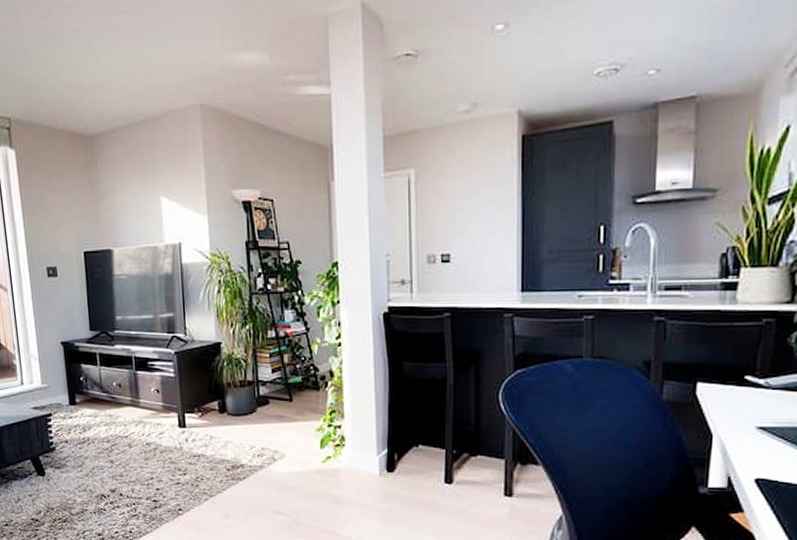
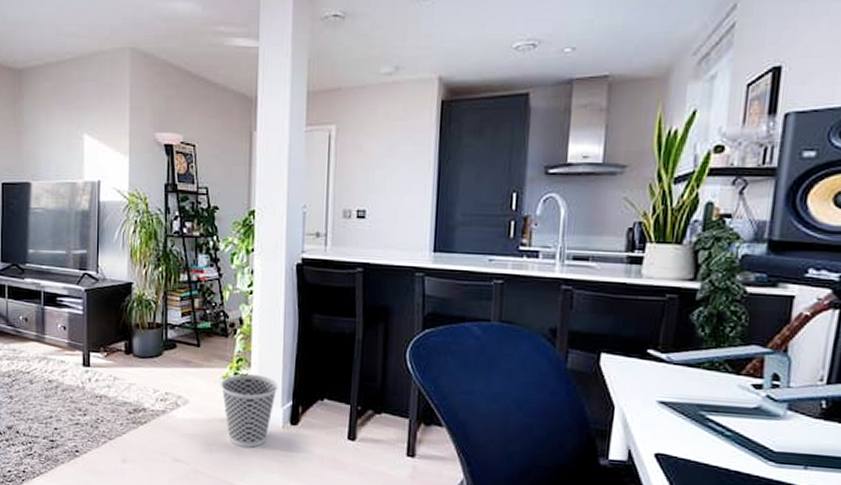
wastebasket: none [316,425,373,496] -> present [221,374,279,448]

